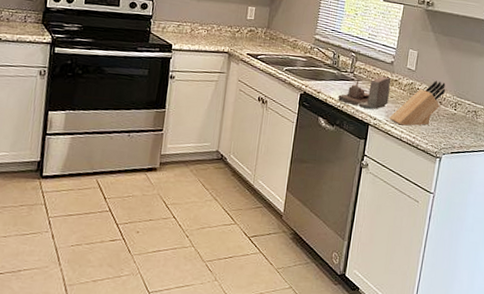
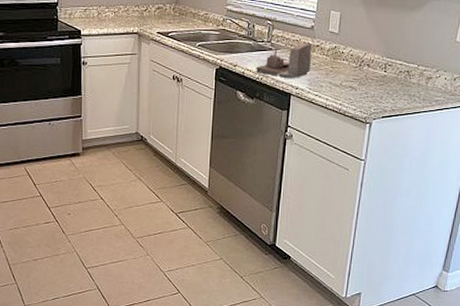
knife block: present [389,80,446,126] -> none [312,42,373,93]

